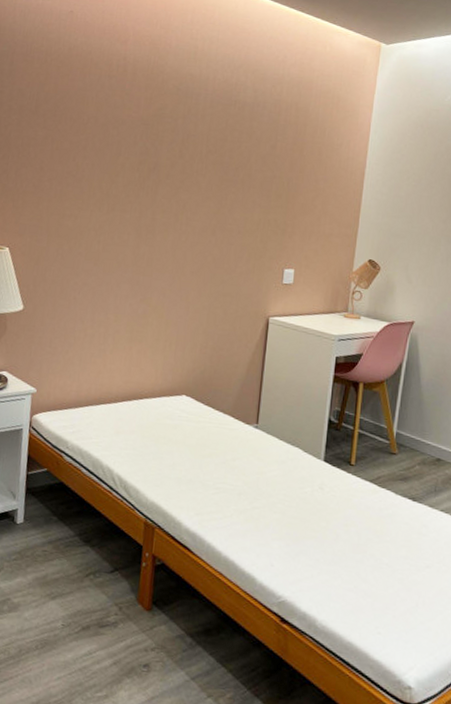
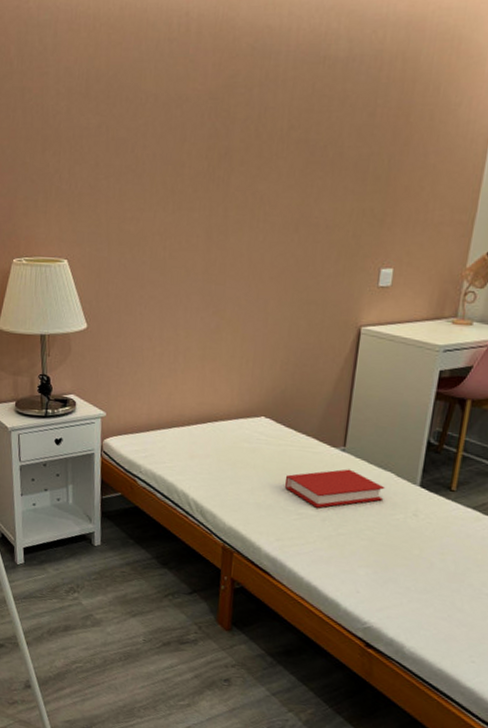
book: none [203,445,294,482] -> present [284,469,385,508]

